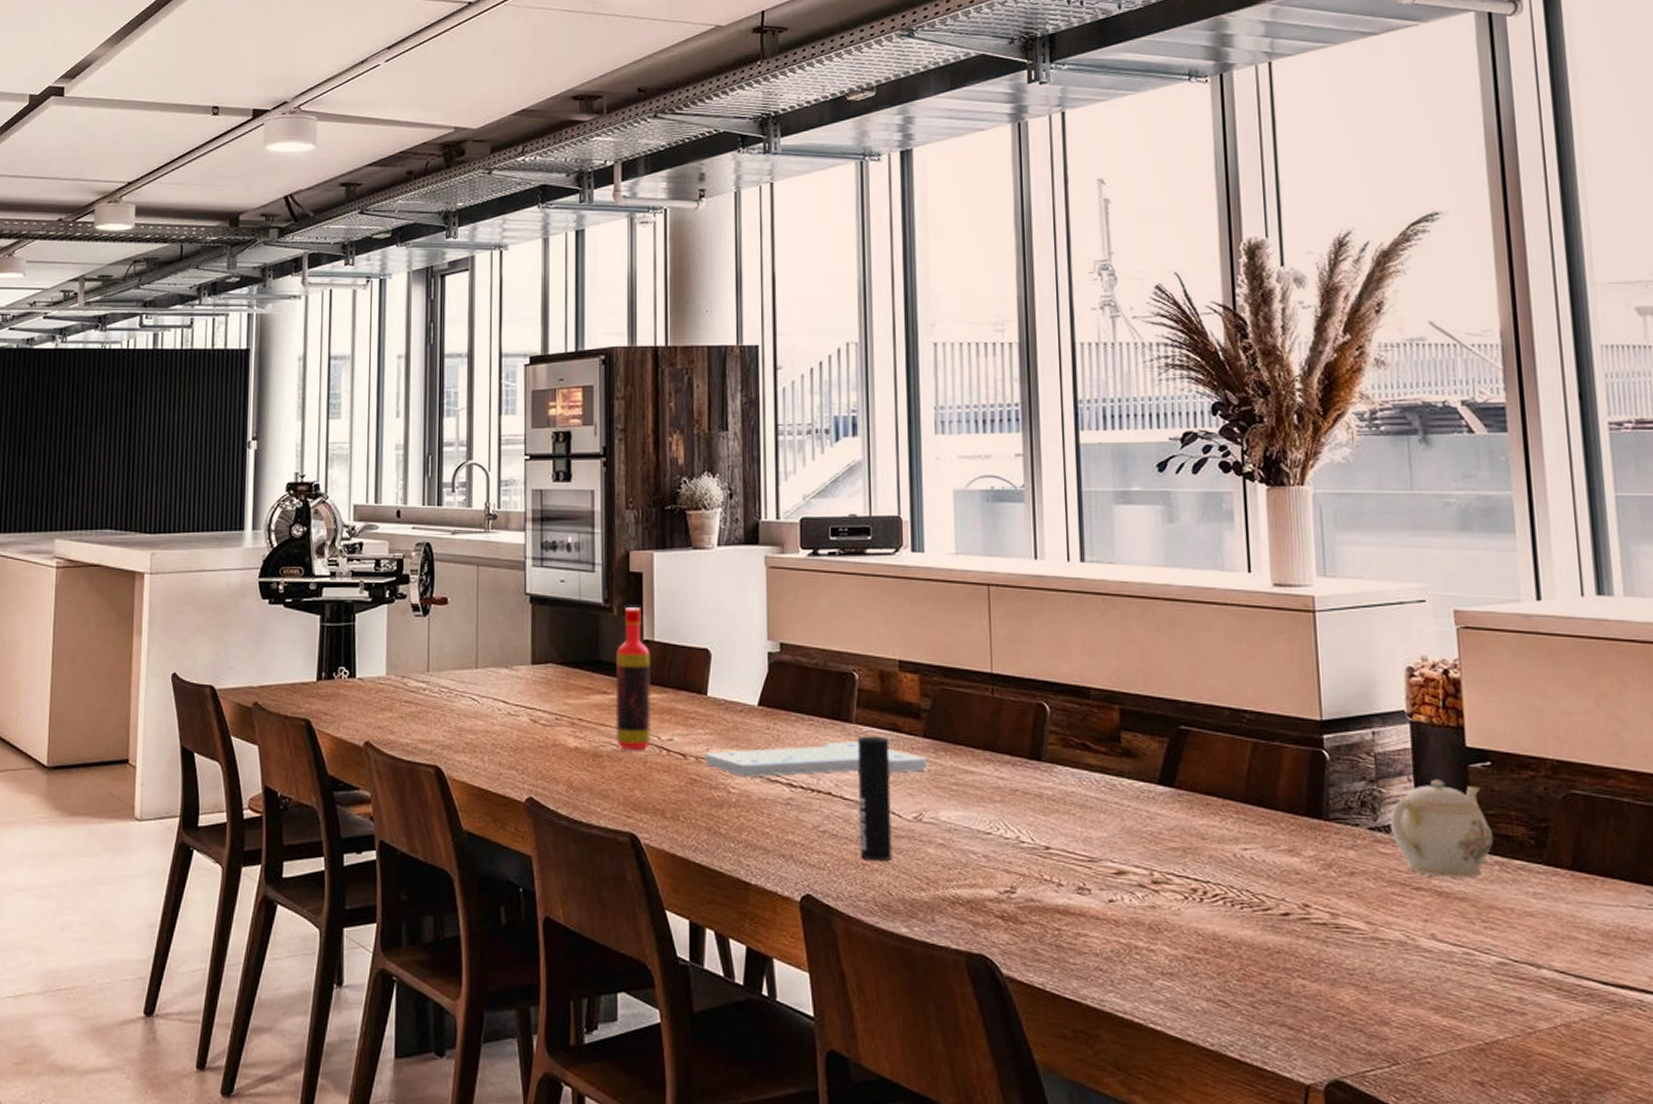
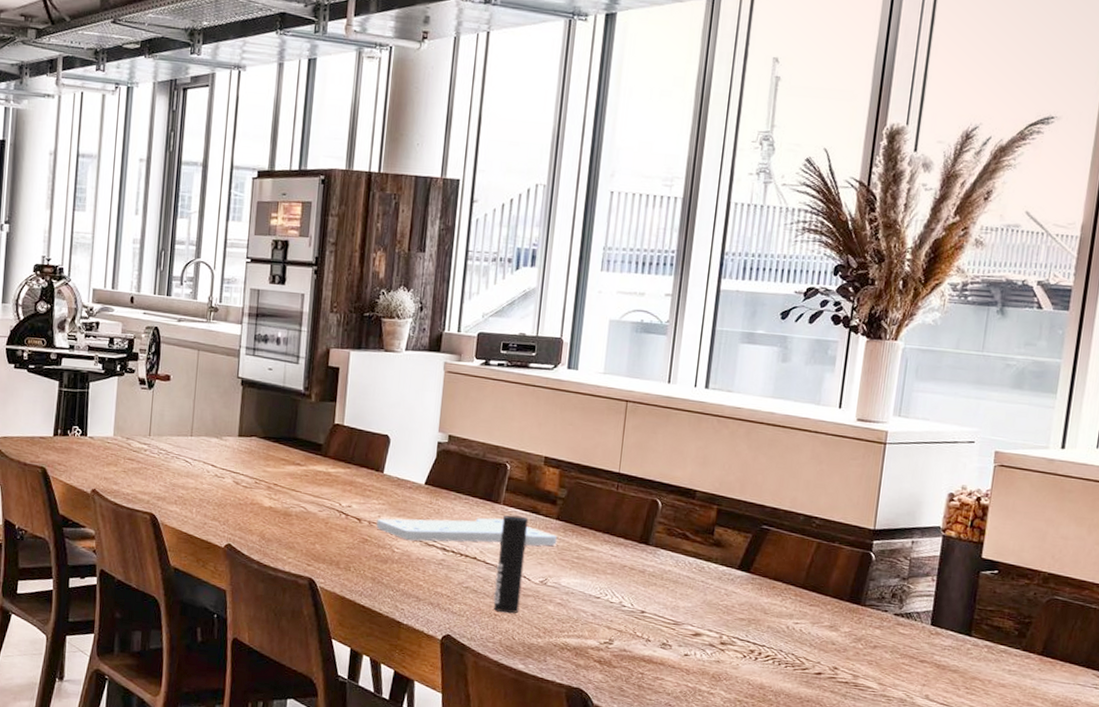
bottle: present [615,607,651,751] -> none [304,395,340,513]
teapot: present [1391,780,1493,879] -> none [911,581,988,657]

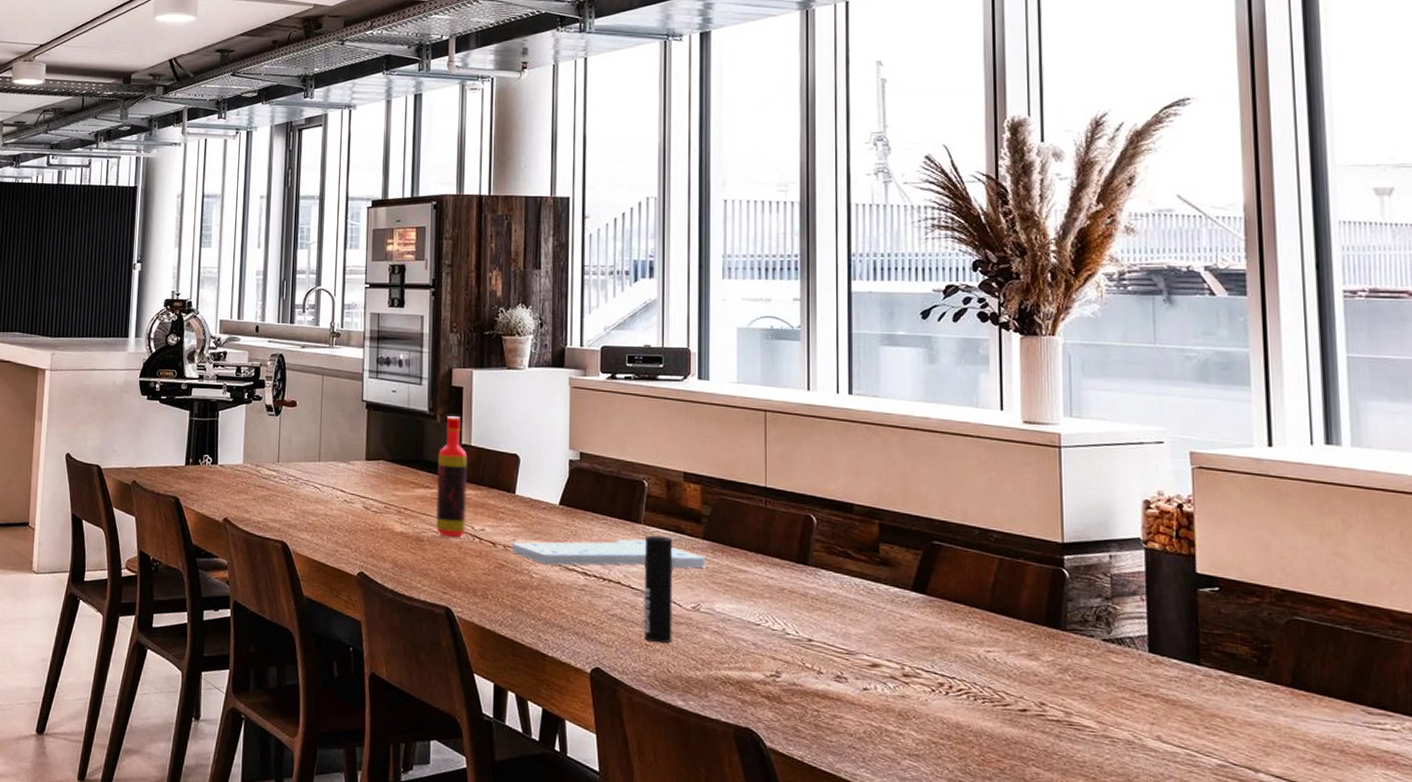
bottle: none [304,395,340,513] -> present [435,416,468,538]

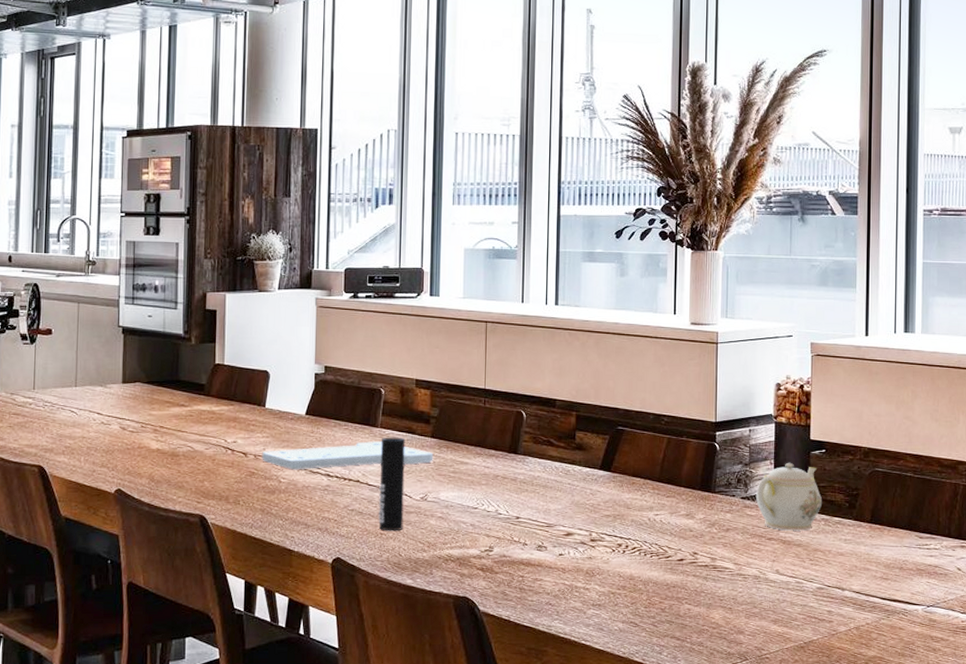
bottle: present [435,416,468,538] -> none [190,338,221,451]
teapot: none [1123,601,1218,689] -> present [756,463,822,531]

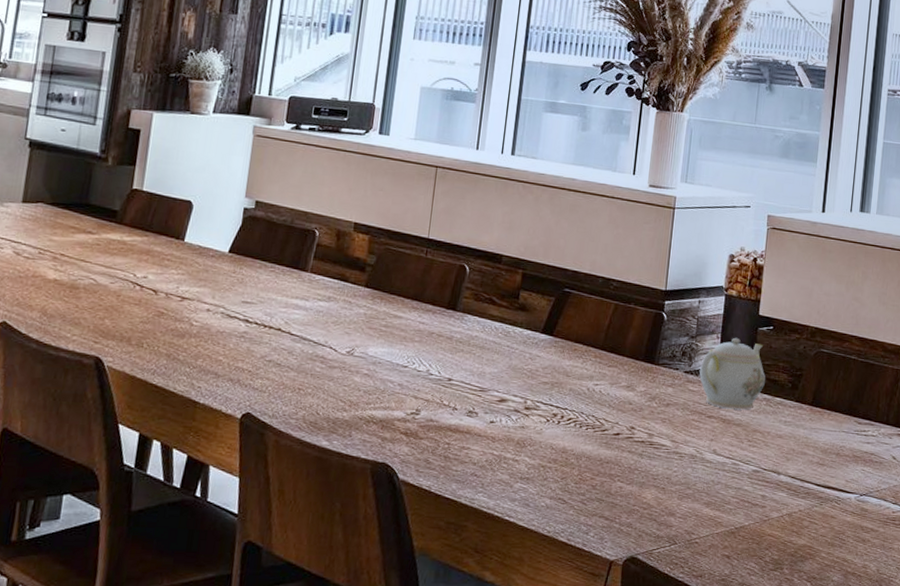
cutting board: present [262,441,434,470] -> none [174,286,366,315]
cup: present [378,437,406,531] -> none [297,283,337,387]

